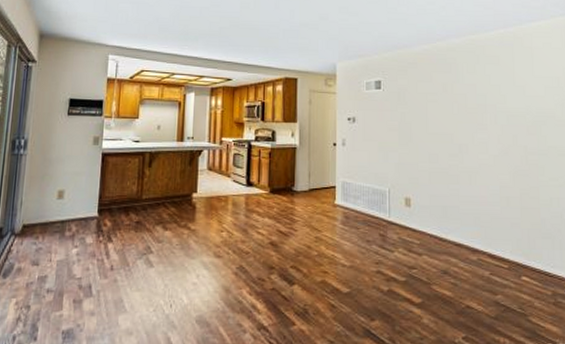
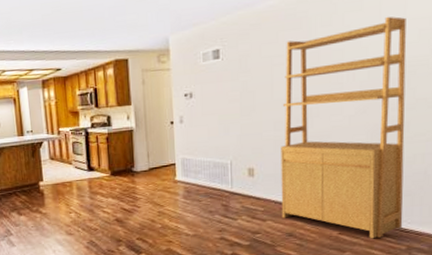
shelving unit: none [435,72,547,282] -> present [281,16,407,239]

